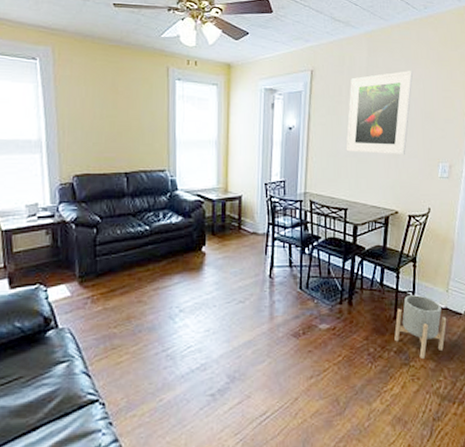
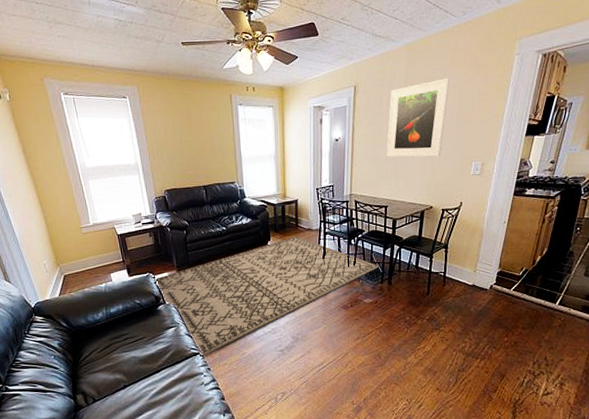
rug: none [47,241,337,406] -> present [155,236,379,357]
planter: present [394,295,447,359] -> none [427,275,474,325]

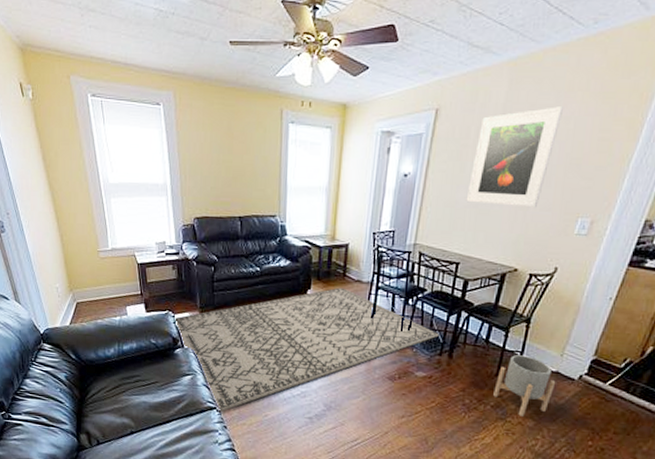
planter: none [427,275,474,325] -> present [493,355,556,416]

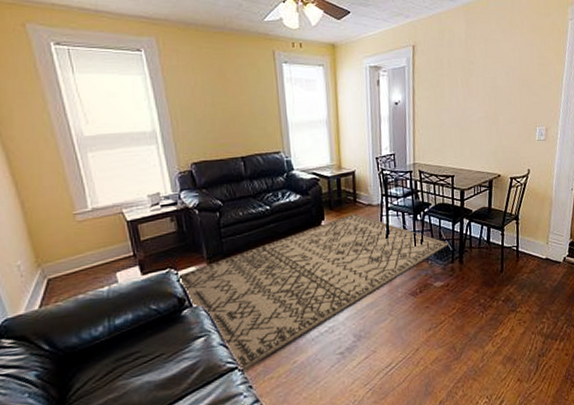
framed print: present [466,107,563,208] -> none [449,40,509,123]
planter: present [493,355,556,416] -> none [502,249,548,305]

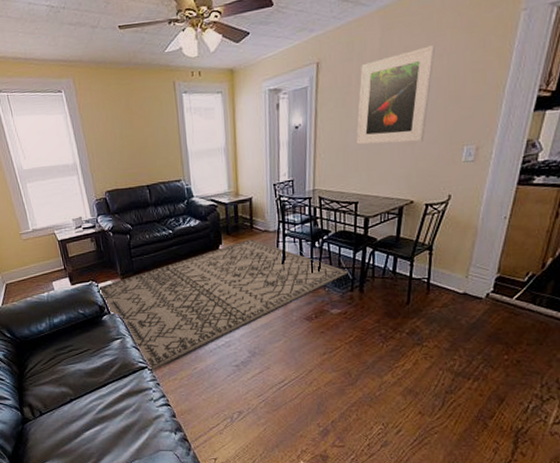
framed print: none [449,40,509,123] -> present [356,45,435,145]

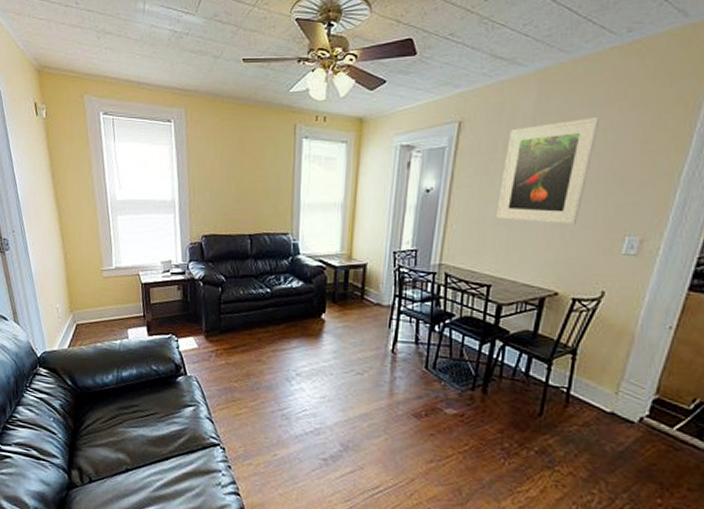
rug: present [98,239,348,371] -> none [178,311,471,450]

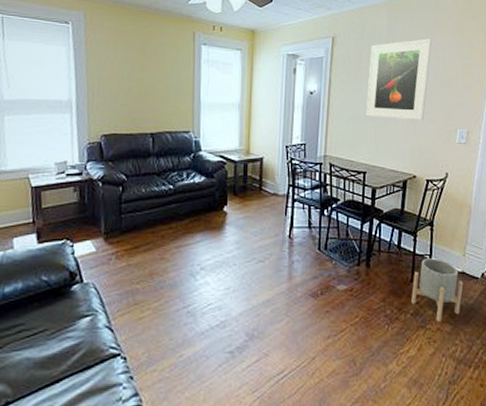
planter: none [537,391,612,465] -> present [411,258,464,322]

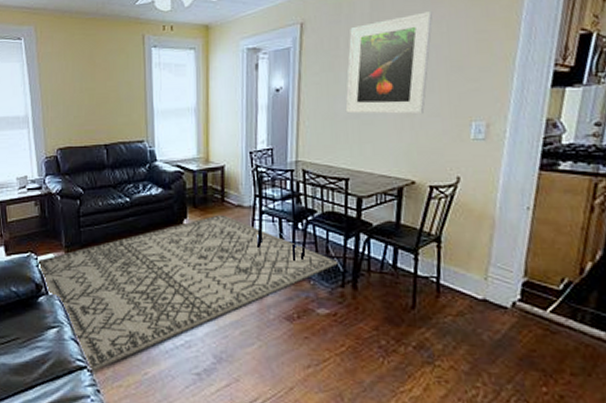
rug: none [73,202,355,360] -> present [38,214,338,373]
planter: present [411,258,464,322] -> none [413,281,486,358]

